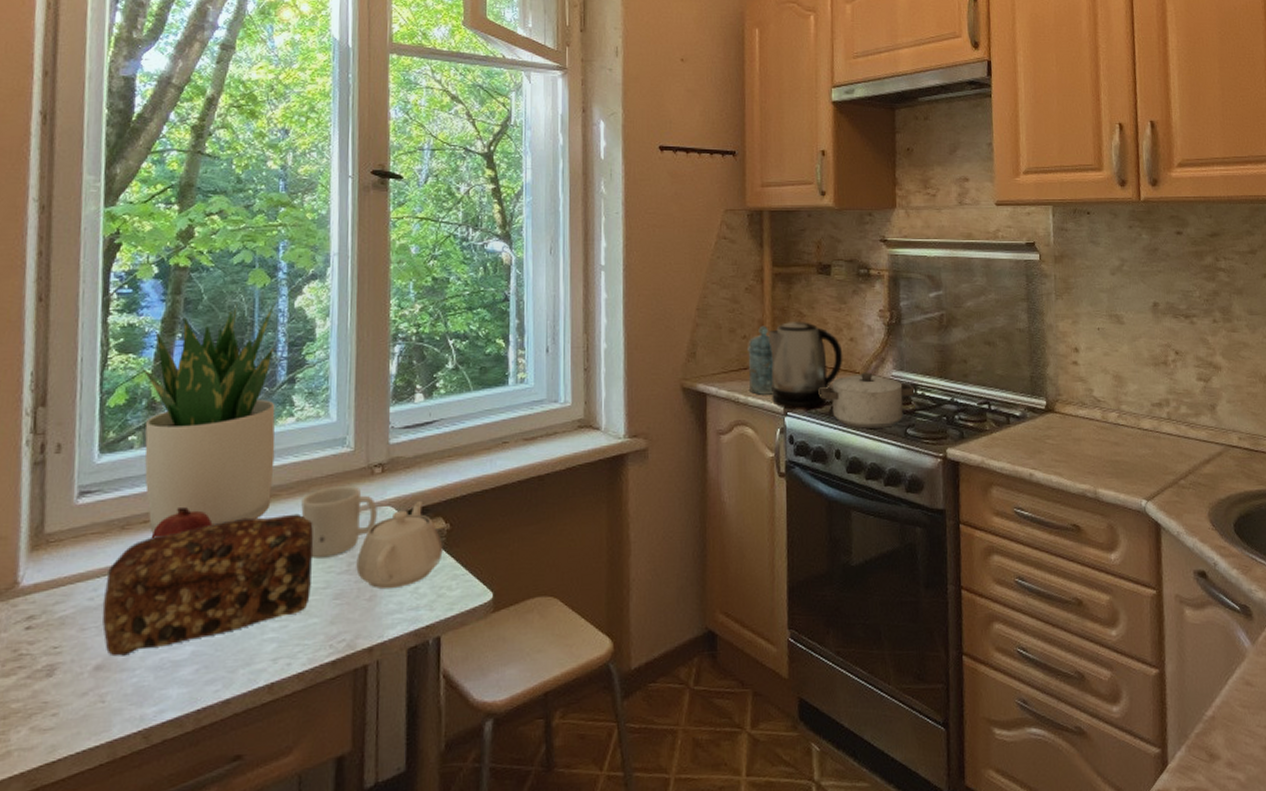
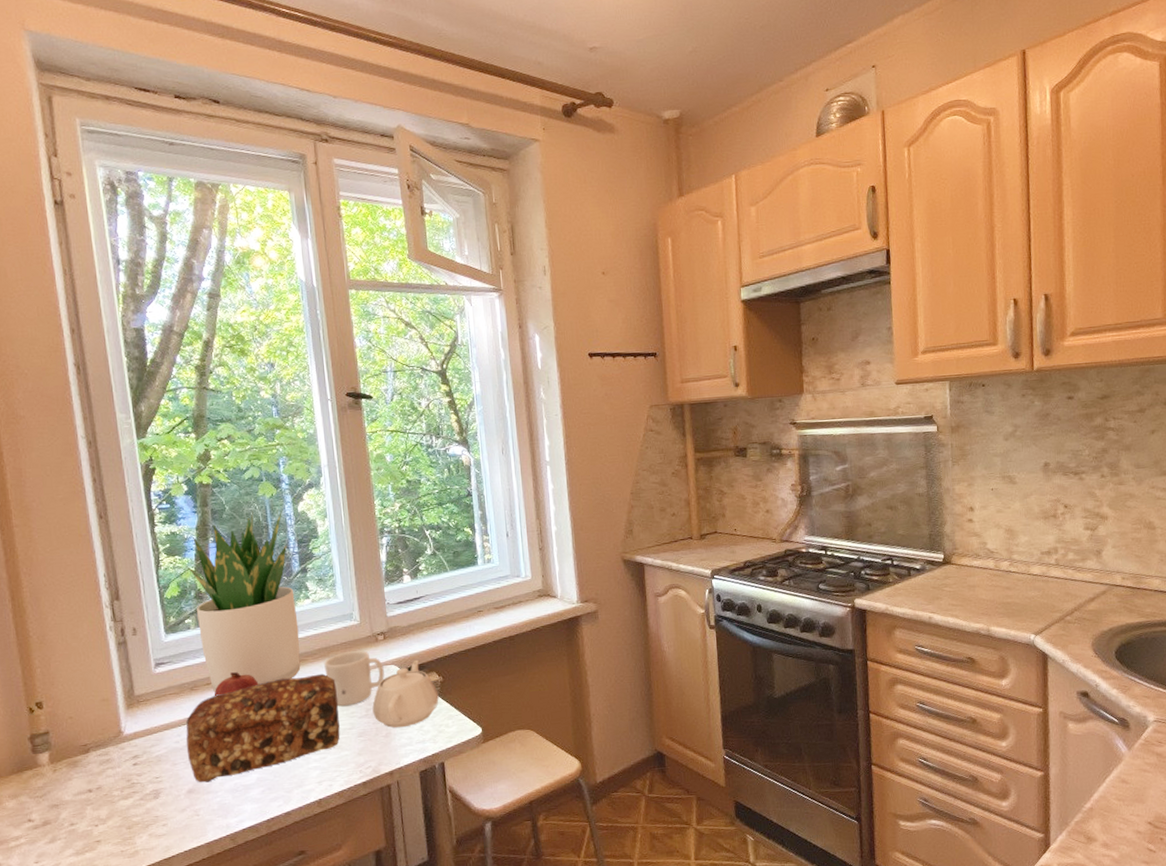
canister: present [746,325,774,395] -> none [676,504,701,563]
kettle: present [768,322,843,409] -> none [694,498,761,573]
cooking pot: present [820,372,915,429] -> none [741,538,825,586]

